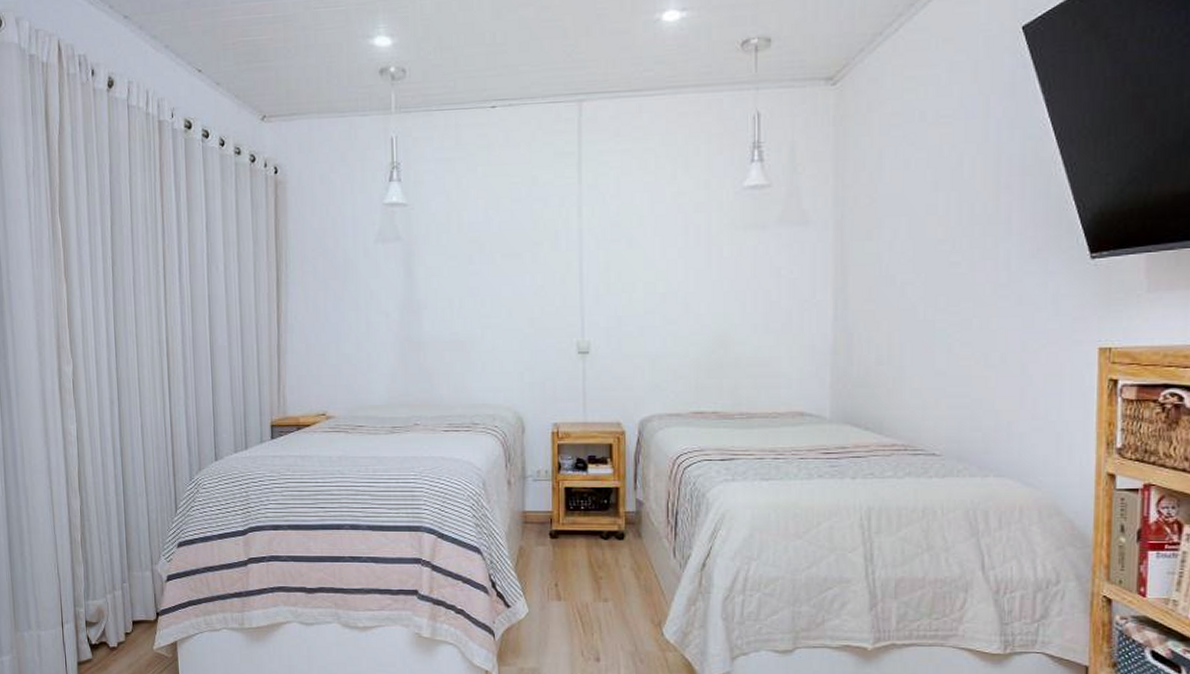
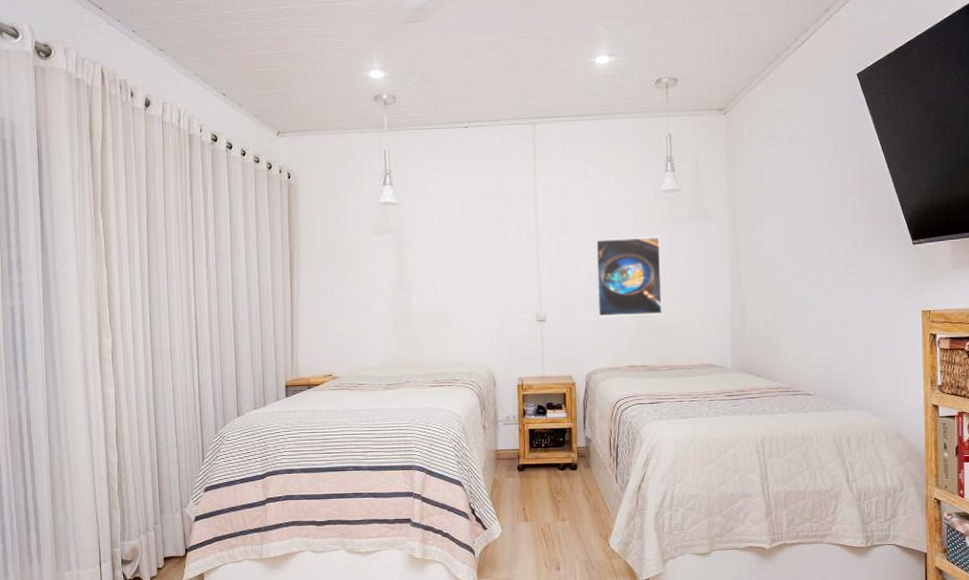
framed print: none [655,247,742,349] -> present [595,237,662,317]

